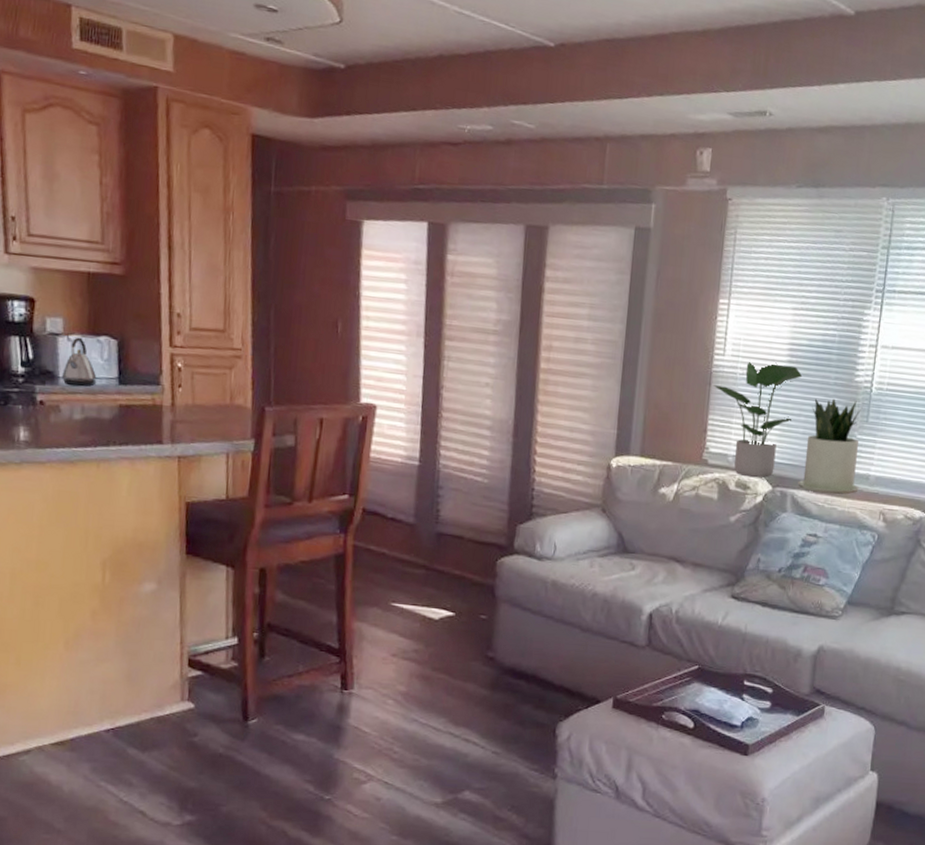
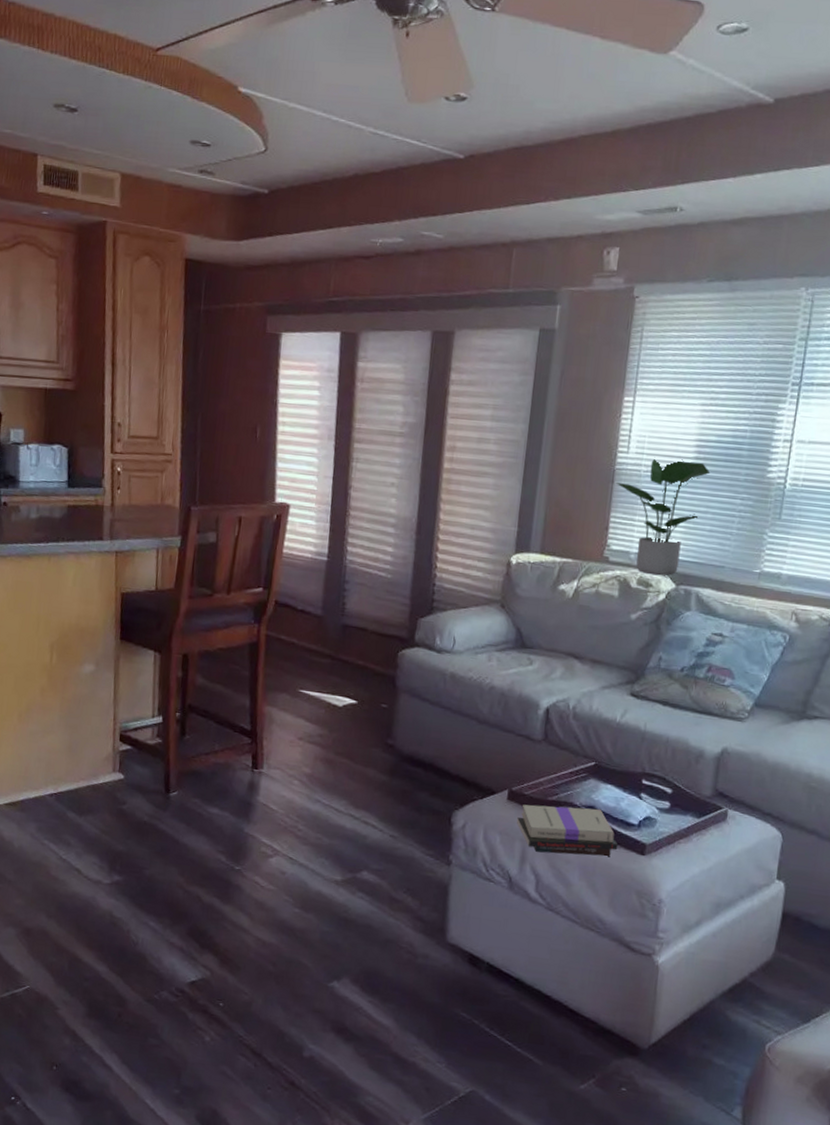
kettle: present [62,337,97,387] -> none [22,446,50,490]
books: none [622,711,723,760] -> present [517,804,619,857]
planter: present [798,398,863,495] -> none [703,495,775,594]

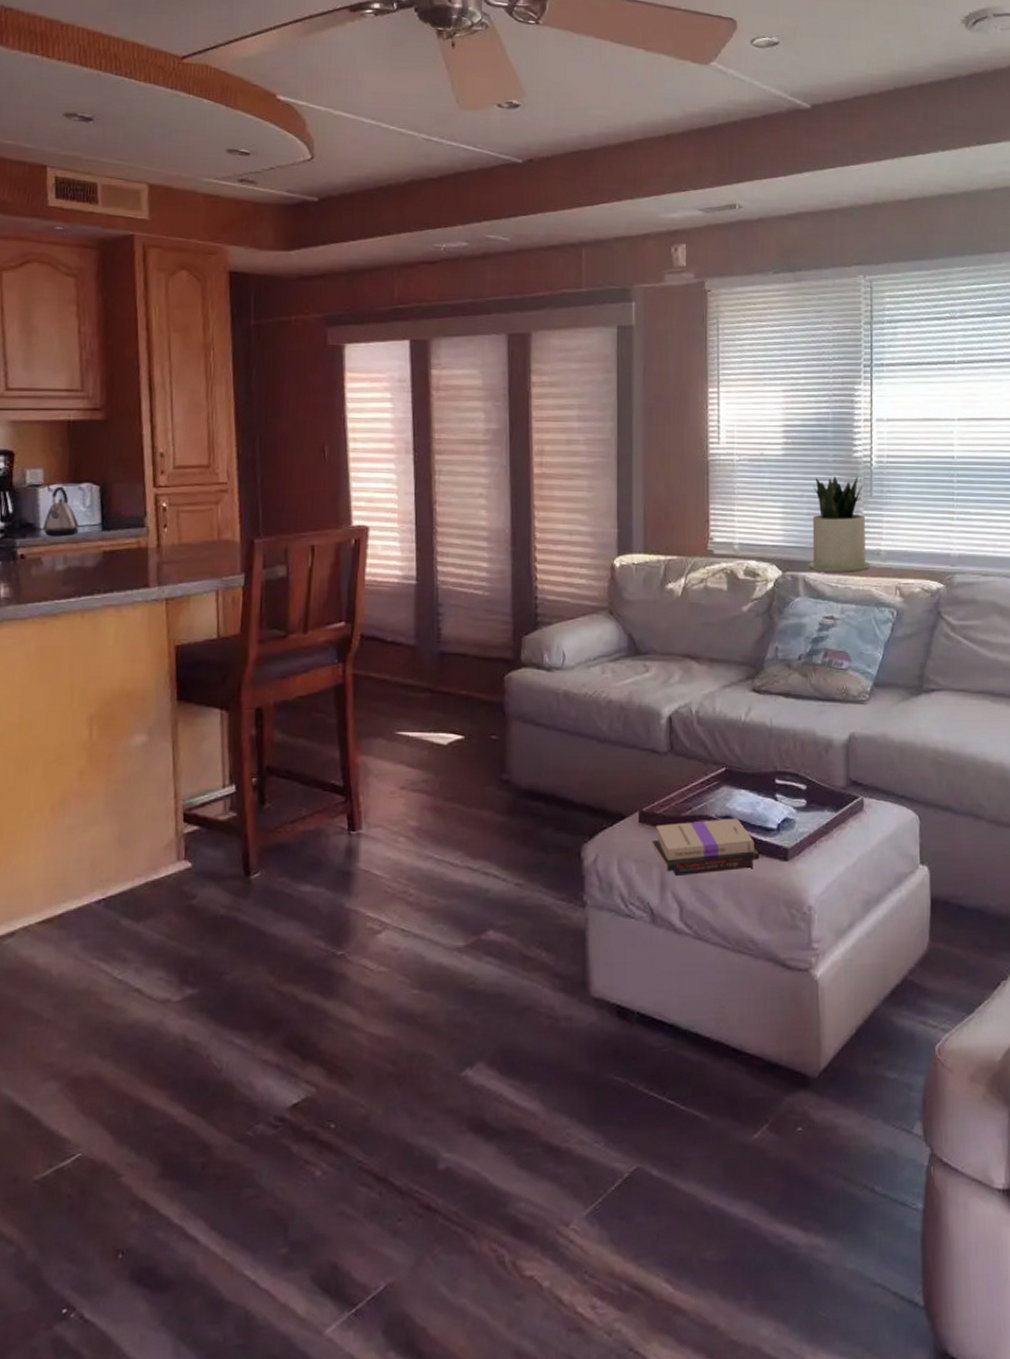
kettle: none [22,446,50,490] -> present [43,486,80,537]
potted plant: present [616,457,711,576] -> none [711,445,801,564]
planter: none [703,495,775,594] -> present [808,476,872,574]

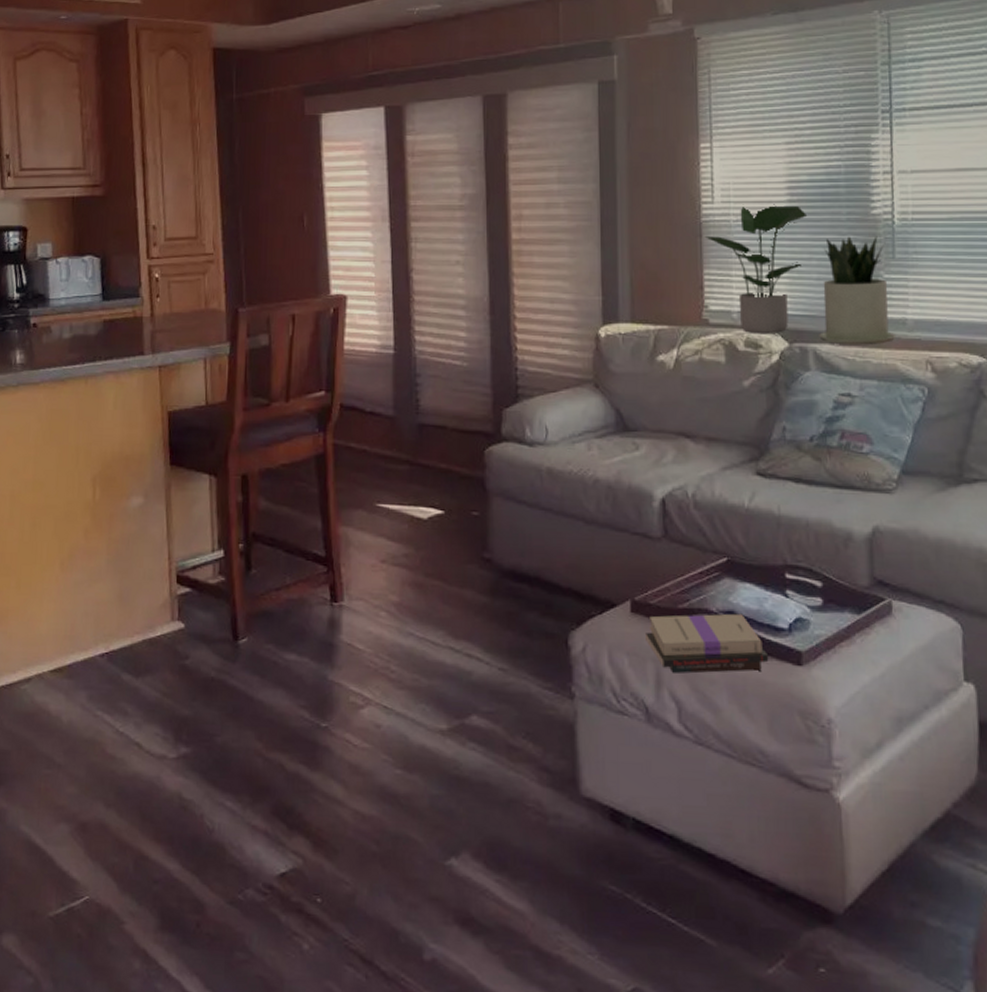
kettle: present [43,486,80,537] -> none [52,259,83,307]
potted plant: none [711,445,801,564] -> present [704,204,808,335]

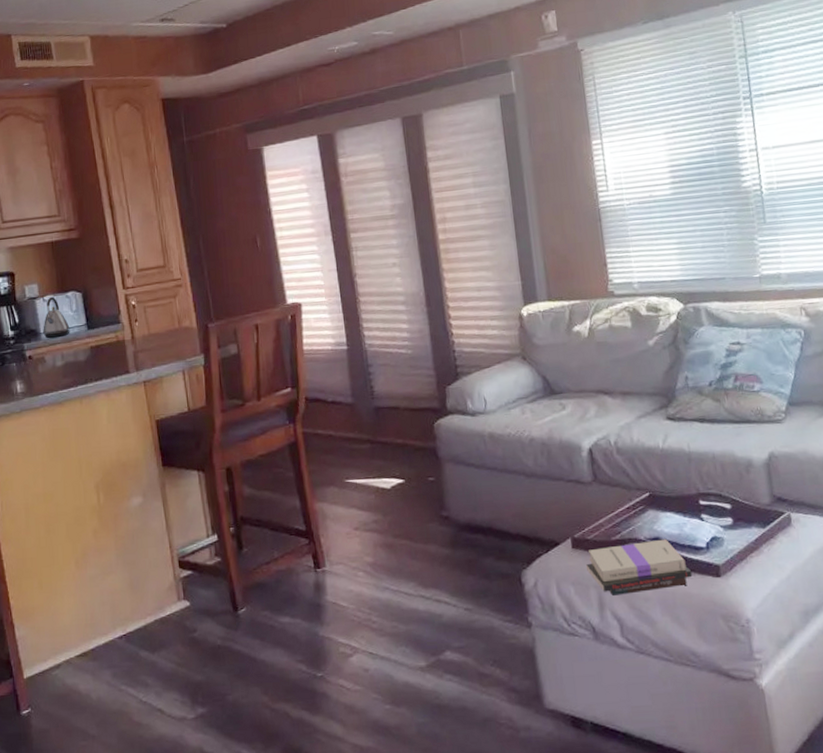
kettle: none [52,259,83,307] -> present [43,296,70,339]
potted plant: present [704,204,808,335] -> none [603,186,689,300]
planter: present [819,236,897,346] -> none [706,205,774,302]

